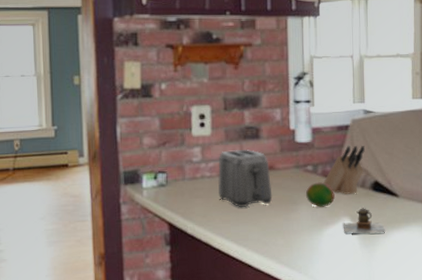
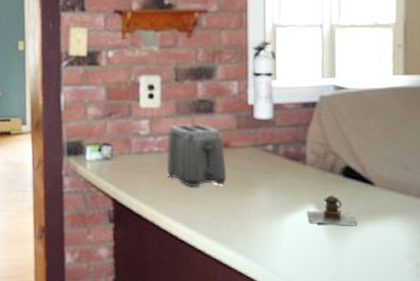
fruit: present [305,181,335,207] -> none [264,163,298,192]
knife block: present [323,145,365,194] -> none [285,124,334,179]

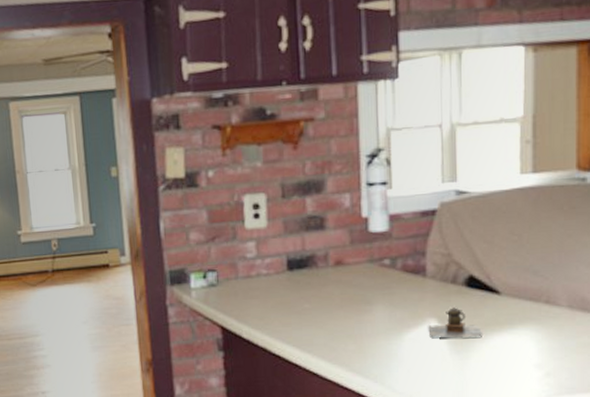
toaster: present [167,123,227,188] -> none [276,242,341,309]

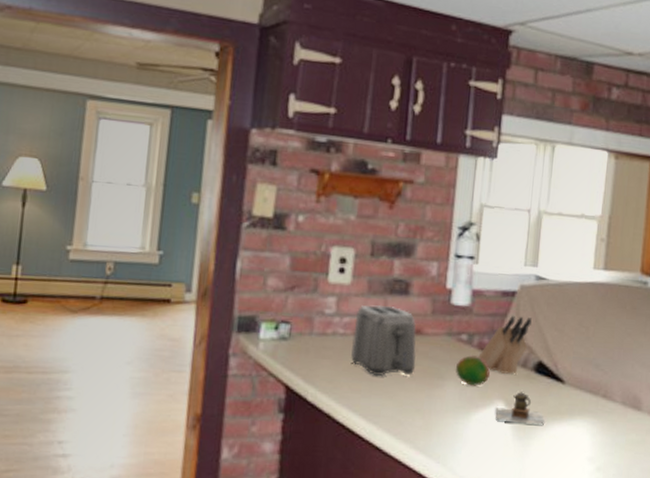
toaster: none [276,242,341,309] -> present [351,304,417,377]
fruit: none [381,277,418,308] -> present [455,354,490,386]
knife block: none [404,233,457,292] -> present [478,315,532,374]

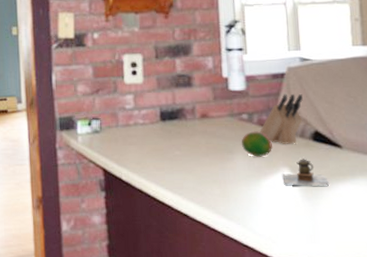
toaster: present [351,304,417,377] -> none [151,97,207,156]

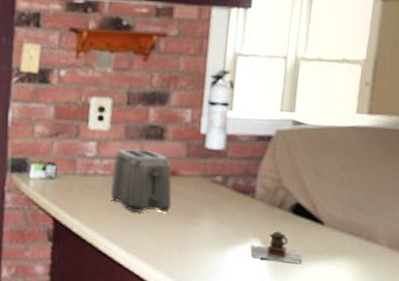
toaster: none [151,97,207,156] -> present [111,148,172,213]
fruit: present [241,130,272,157] -> none [210,195,245,225]
knife block: present [259,93,303,144] -> none [233,158,289,215]

